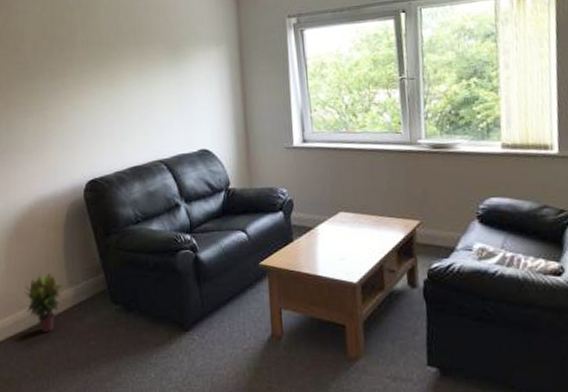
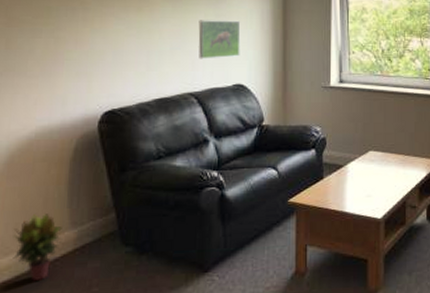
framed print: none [162,87,203,127] -> present [198,20,241,59]

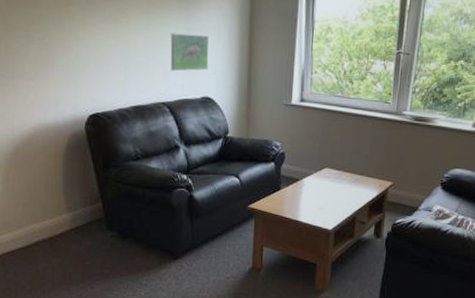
potted plant: present [13,214,62,282] -> none [22,198,60,252]

